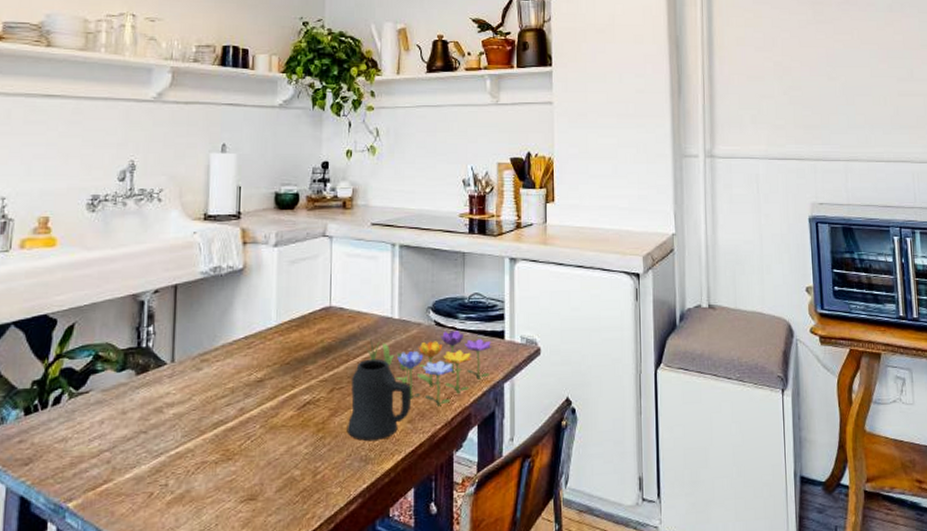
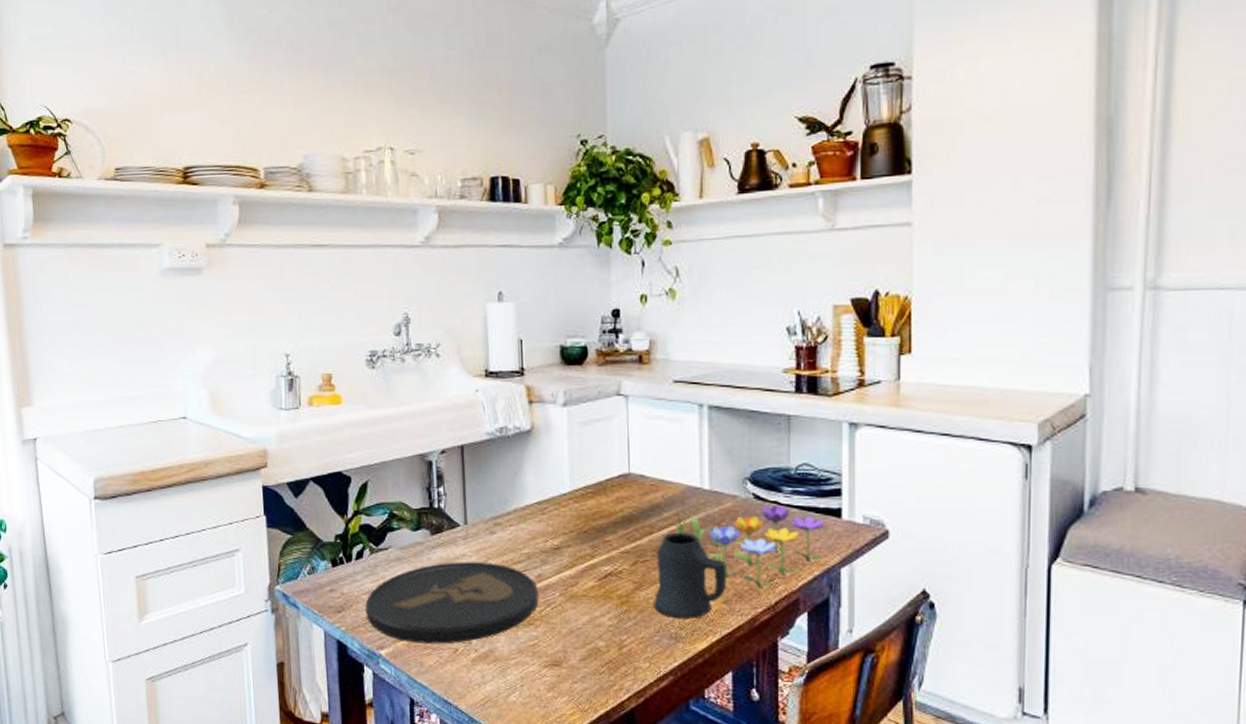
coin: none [56,399,240,491] -> present [365,562,539,644]

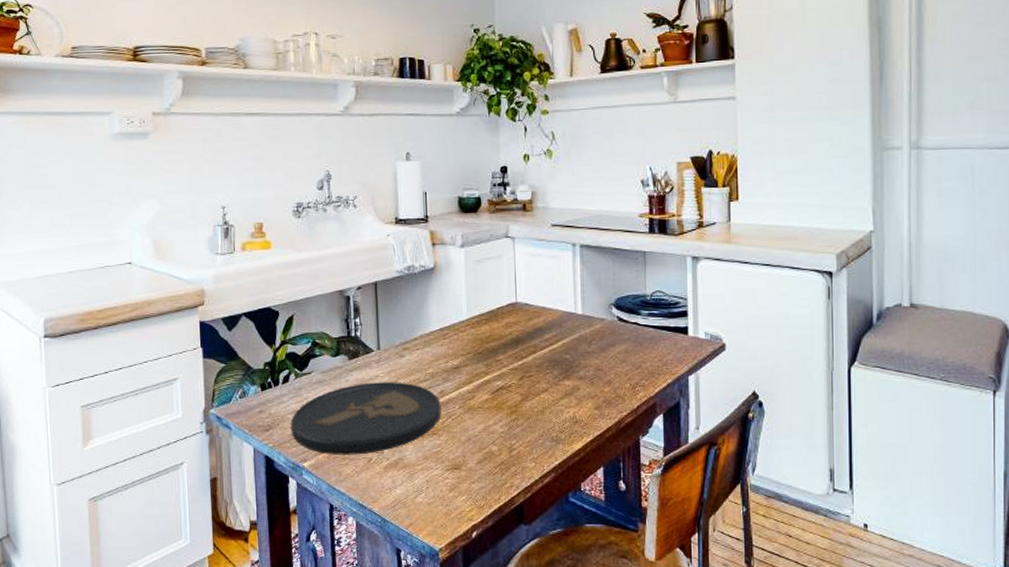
mug: present [653,532,726,618] -> none [537,350,597,423]
flower: present [669,505,826,589] -> none [549,326,676,396]

